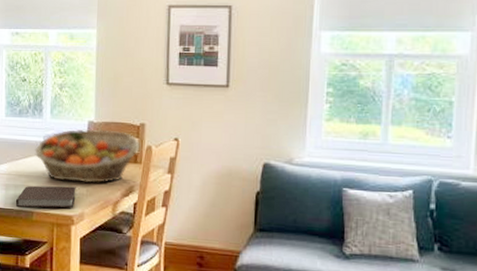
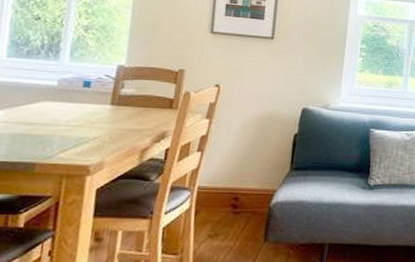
notebook: present [16,185,76,209] -> none [11,133,96,160]
fruit basket: present [35,129,139,183] -> none [44,73,176,130]

